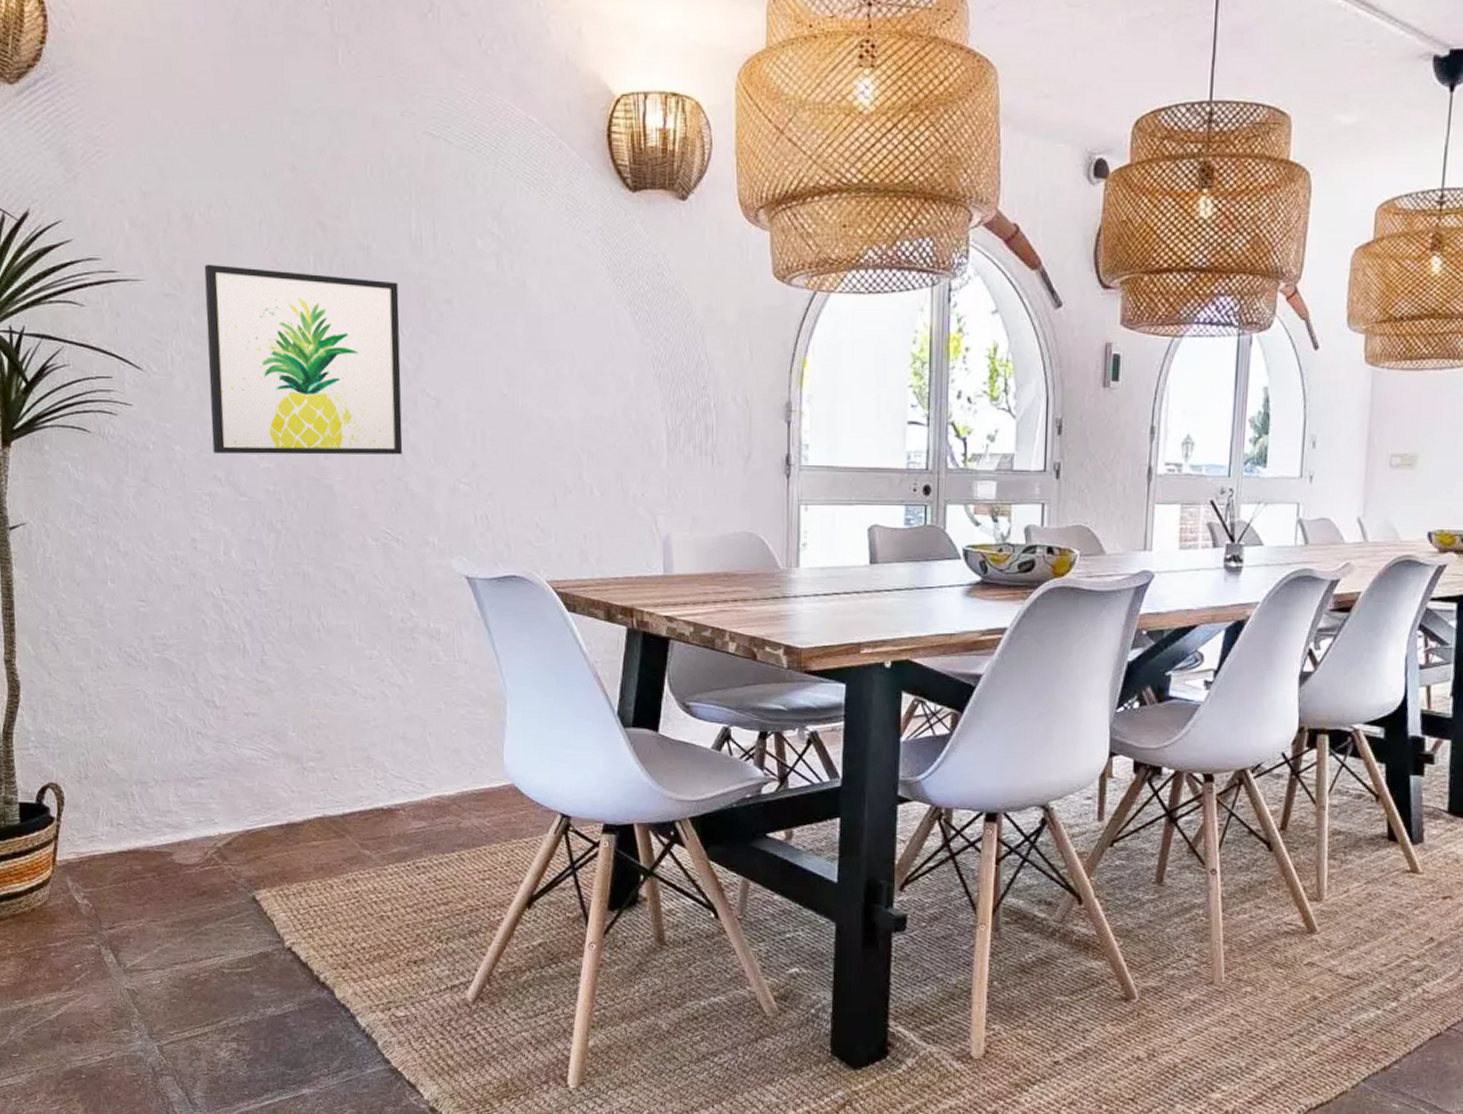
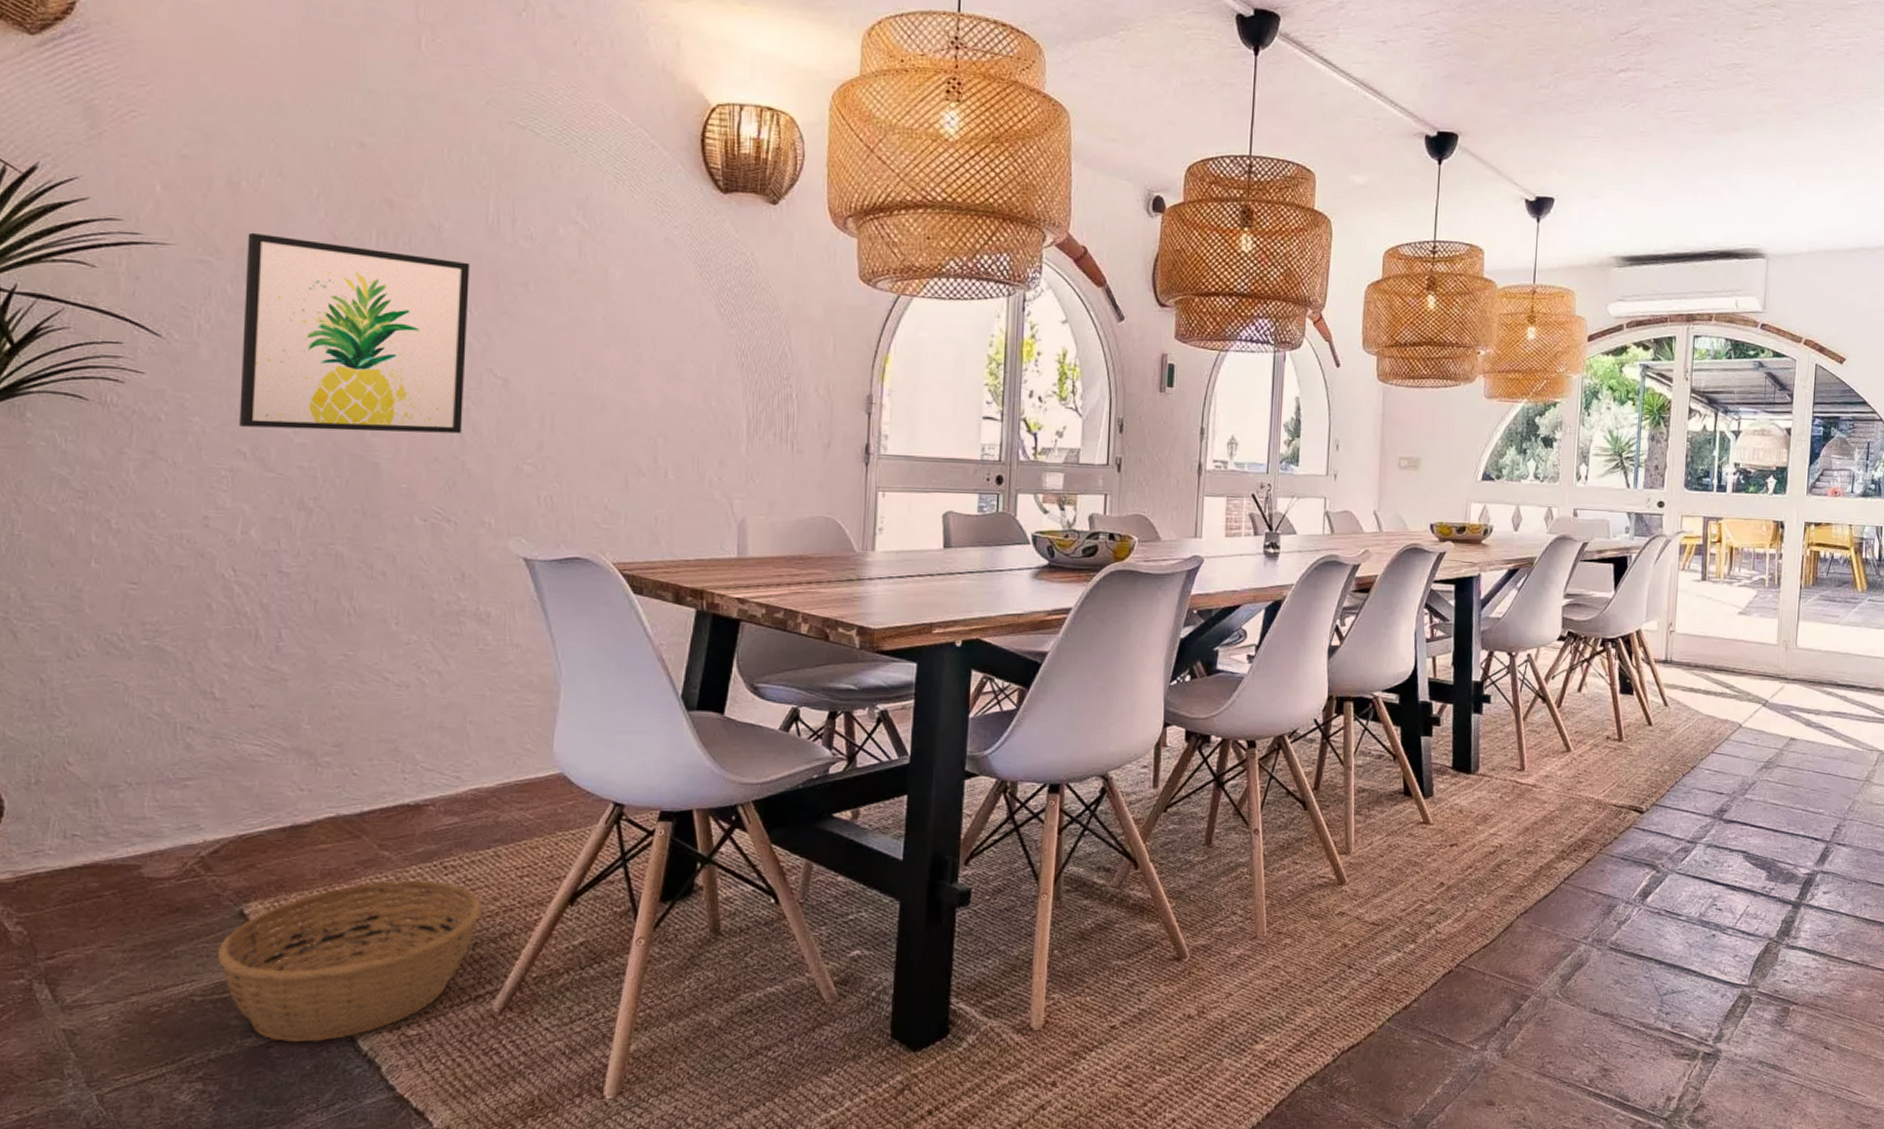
basket: none [238,877,452,1016] -> present [217,880,483,1043]

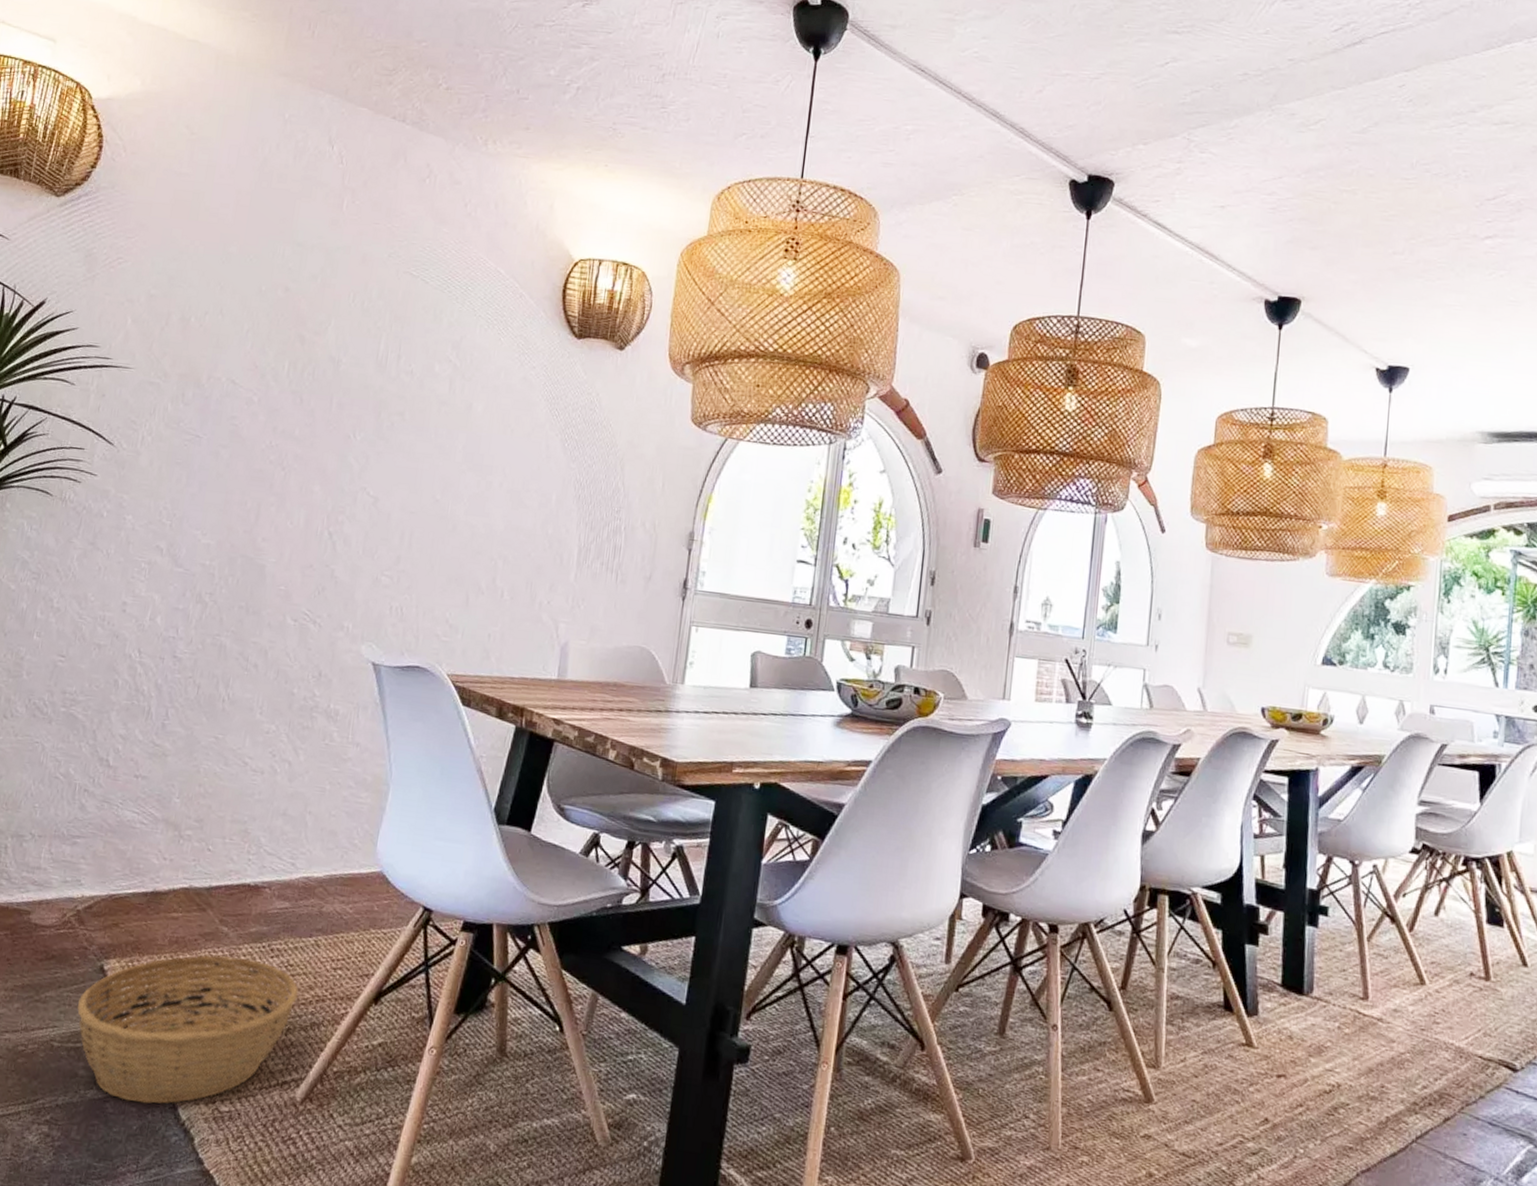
wall art: present [239,232,470,434] -> none [161,360,359,544]

